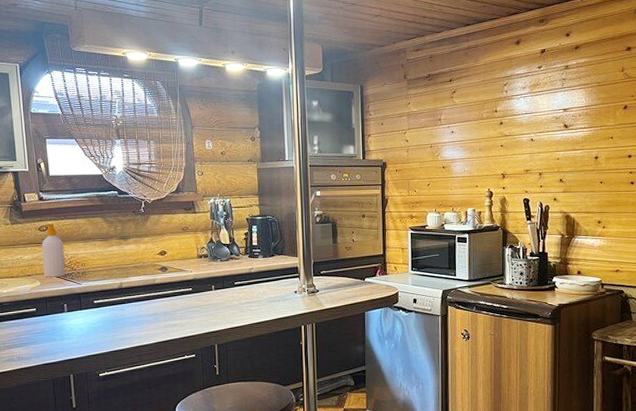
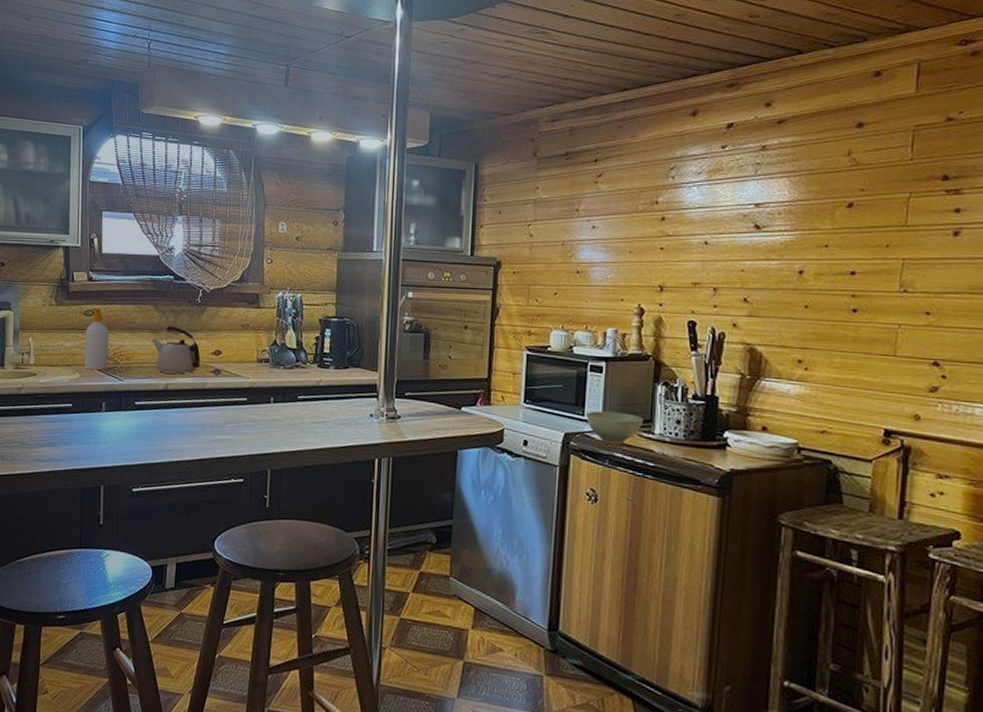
kettle: none [104,234,149,275] -> present [152,326,201,375]
bowl: none [457,271,498,296] -> present [586,411,644,446]

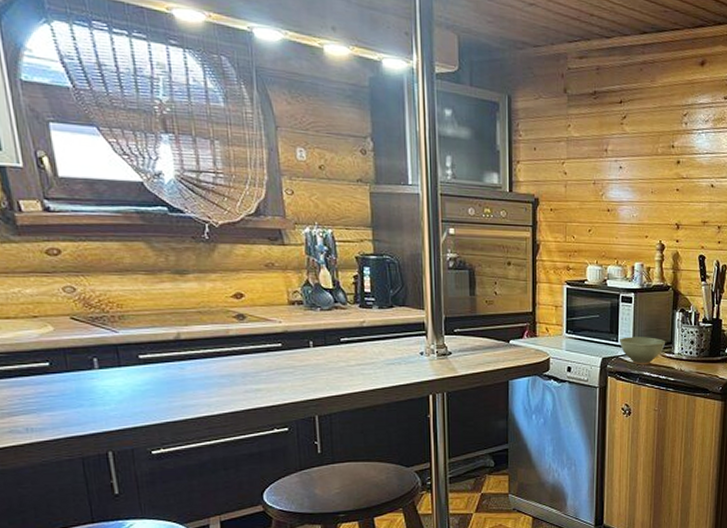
soap bottle: present [84,307,109,370] -> none [51,245,93,321]
kettle: present [152,326,201,375] -> none [150,267,219,322]

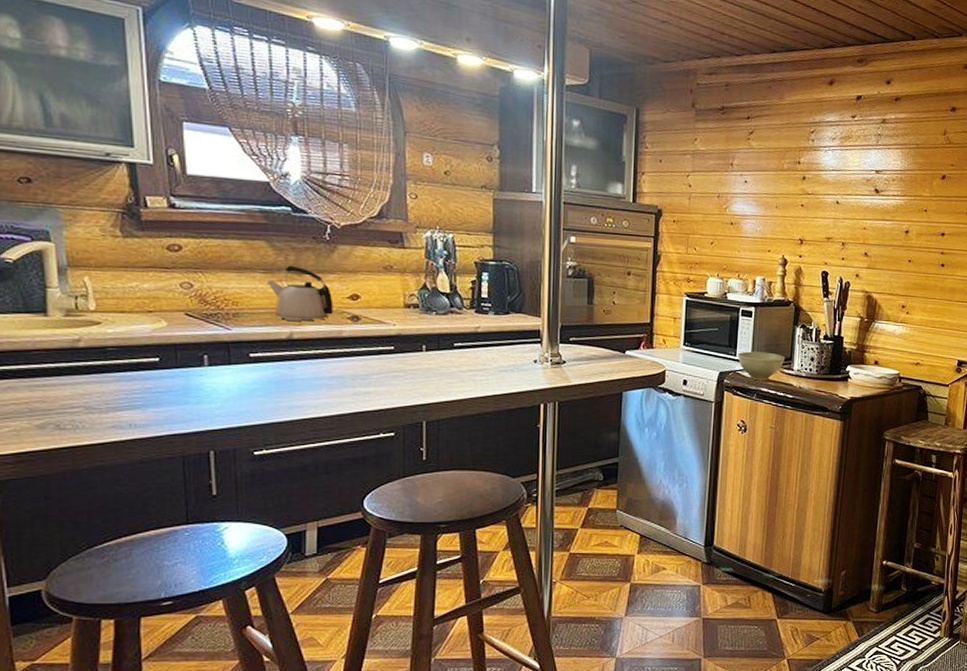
kettle: none [150,267,219,322] -> present [268,266,333,322]

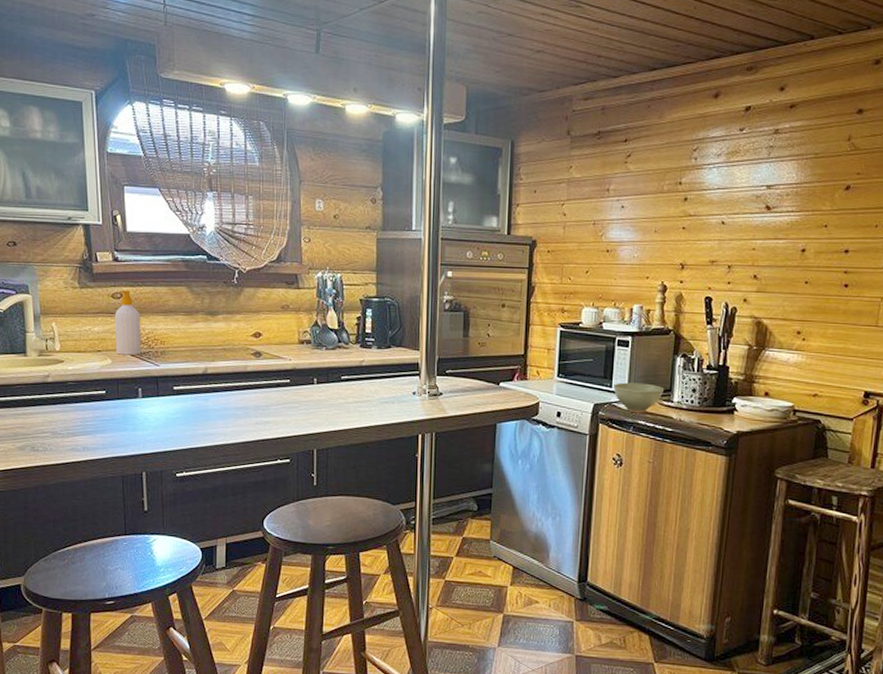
soap bottle: none [170,241,208,317] -> present [114,290,142,355]
kettle: present [268,266,333,322] -> none [188,308,240,358]

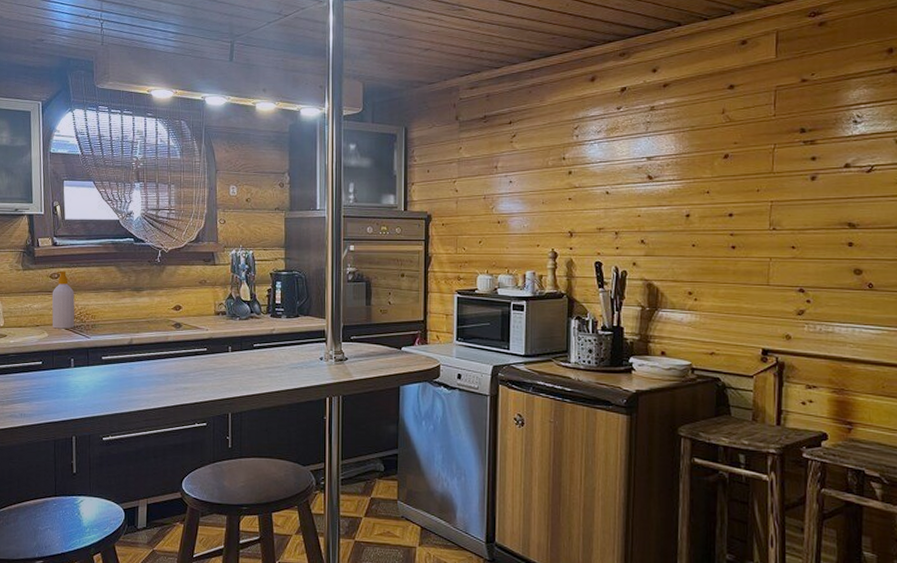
bowl: present [613,382,665,414] -> none [511,345,561,374]

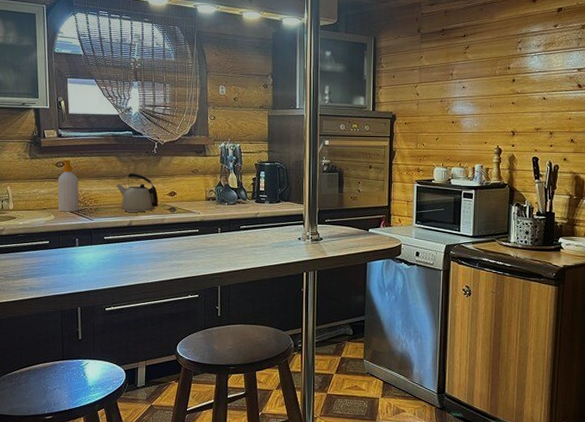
kettle: none [116,285,162,330] -> present [116,173,158,213]

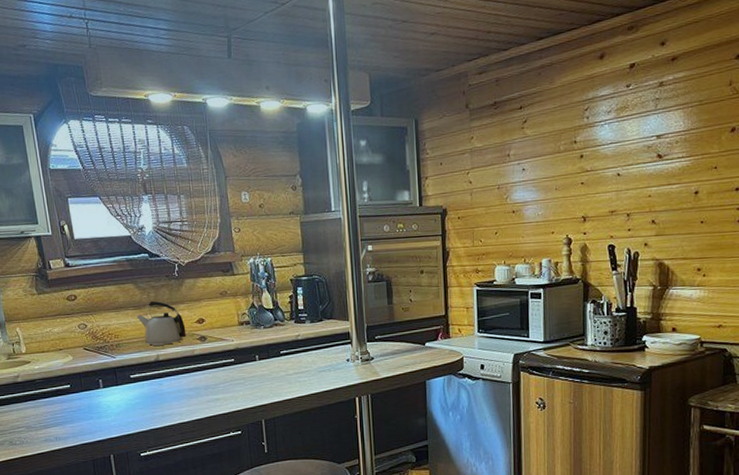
soap bottle: present [57,160,79,212] -> none [71,292,99,351]

